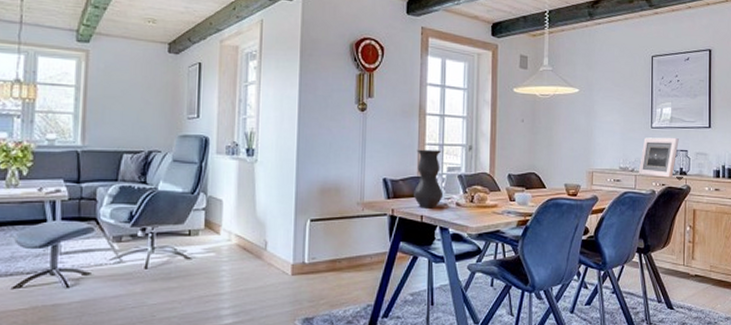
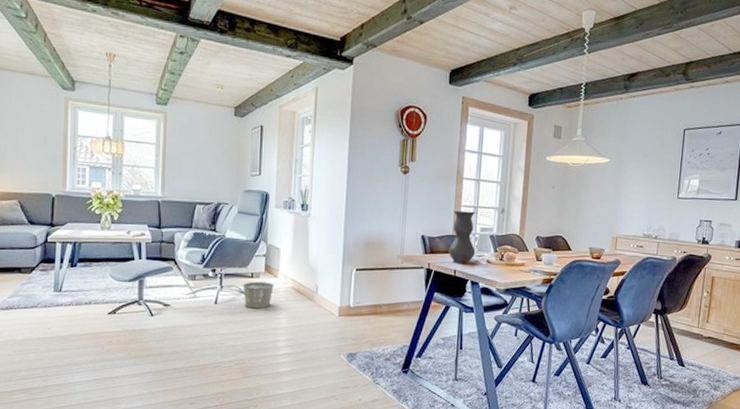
basket: none [178,240,216,272] -> present [242,281,274,309]
picture frame: present [638,137,679,178] -> none [661,207,704,246]

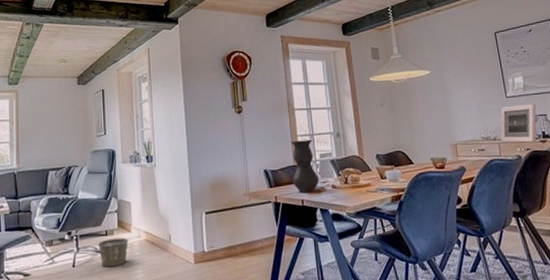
picture frame: none [661,207,704,246] -> present [500,103,537,143]

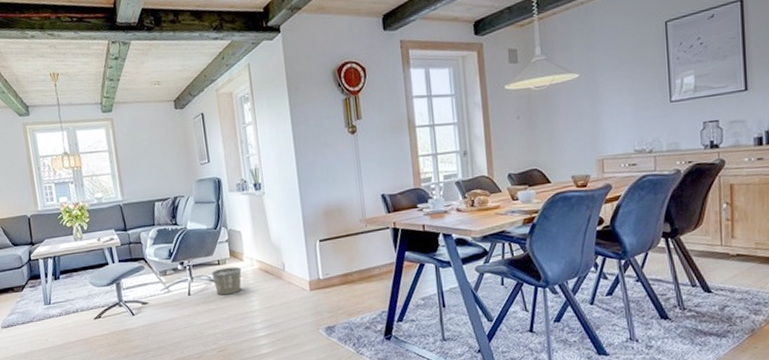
vase: present [290,139,320,193] -> none [410,159,443,218]
picture frame: present [500,103,537,143] -> none [657,107,707,155]

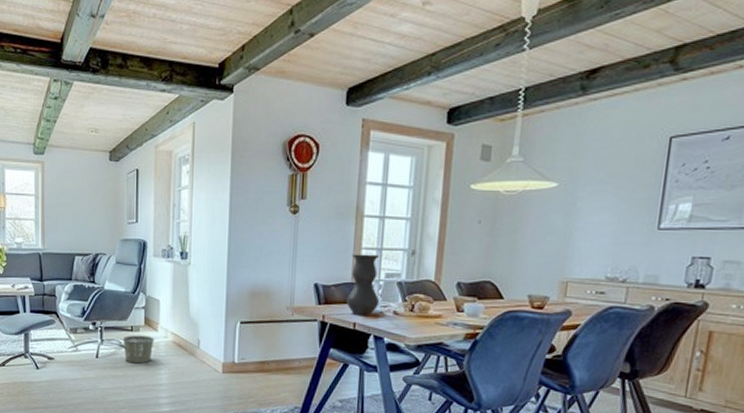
vase: none [410,159,443,218] -> present [347,254,380,316]

